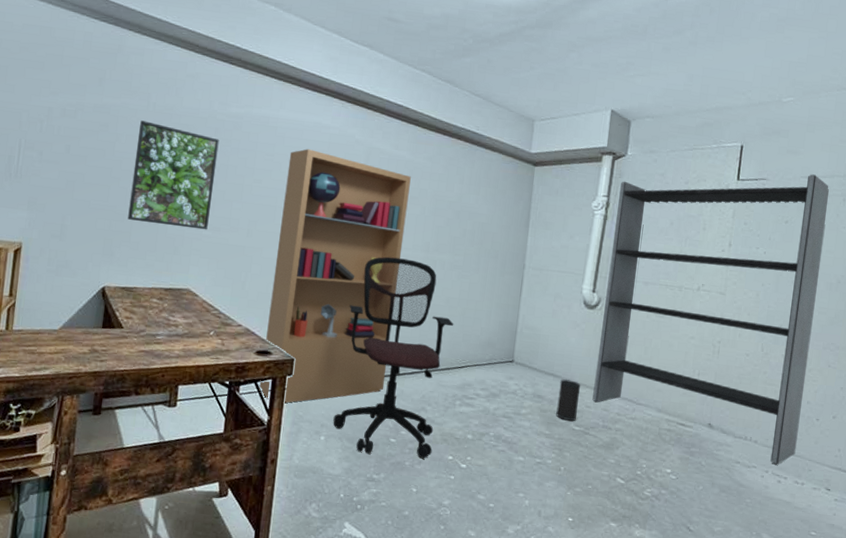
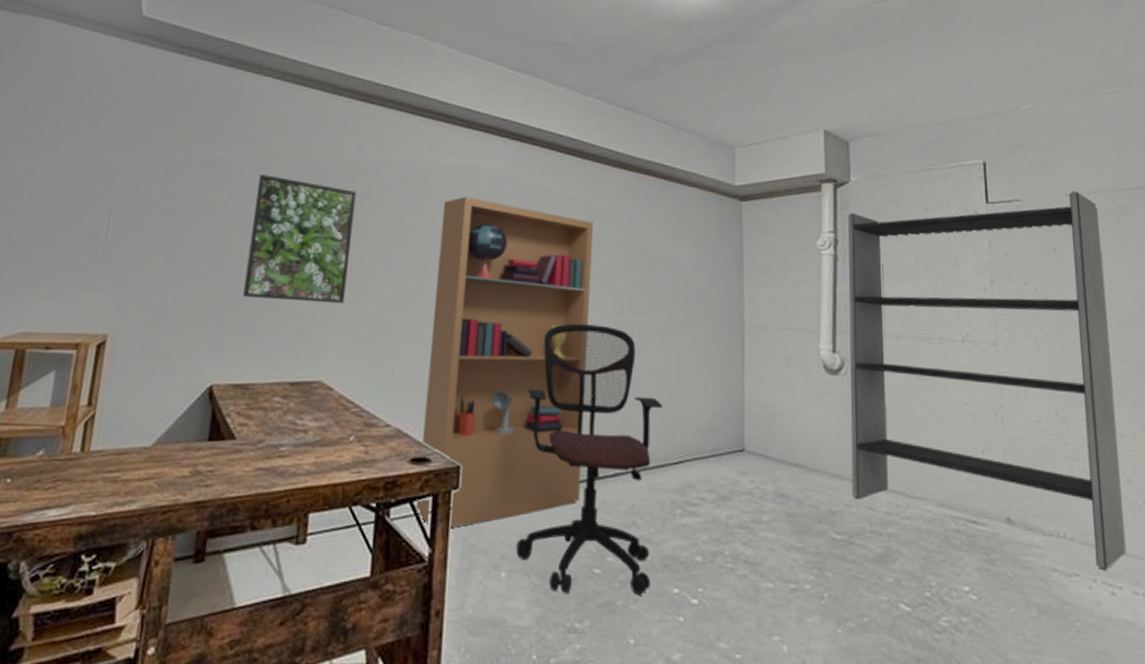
speaker: present [556,379,581,421] -> none [807,470,835,527]

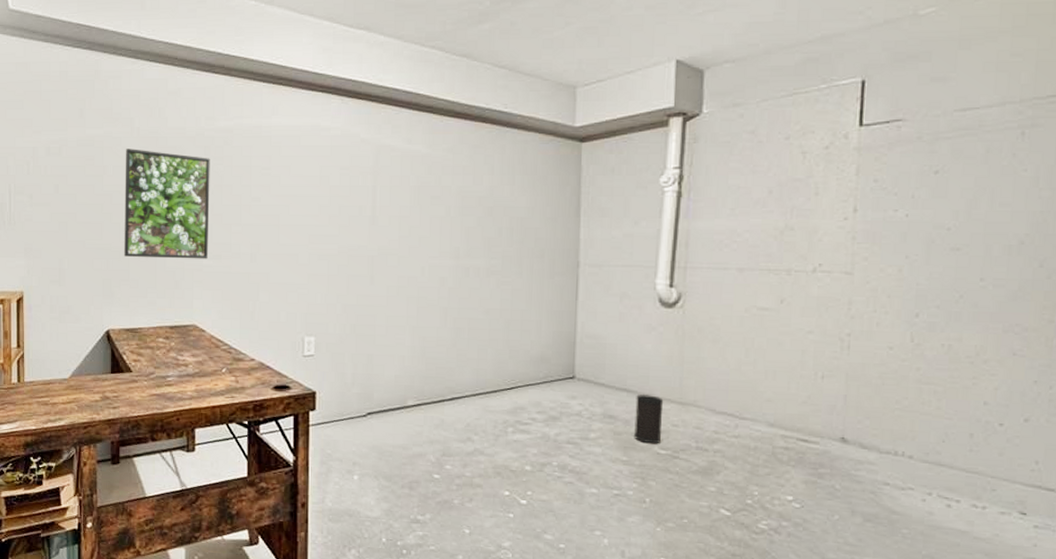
bookcase: present [415,196,593,529] -> none [280,156,430,442]
office chair: present [516,323,663,595] -> none [366,268,497,496]
speaker: none [807,470,835,527] -> present [634,394,664,443]
shelving unit: present [848,191,1127,570] -> none [680,105,1000,485]

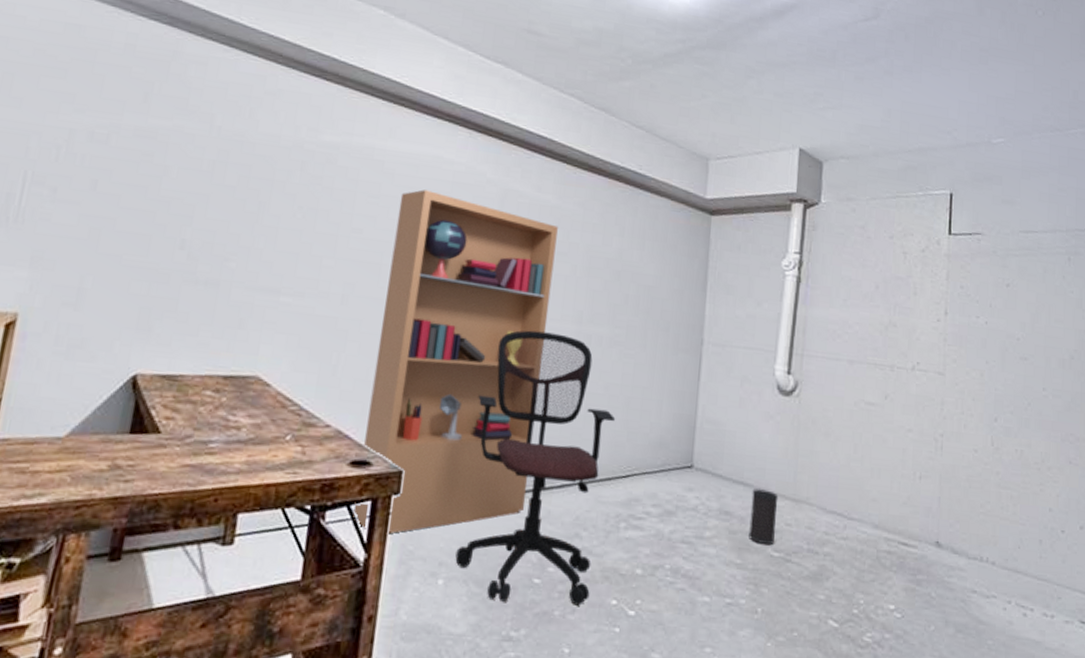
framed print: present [124,149,210,259] -> none [175,149,307,296]
bookcase: none [280,156,430,442] -> present [353,189,558,534]
office chair: none [366,268,497,496] -> present [455,330,616,606]

